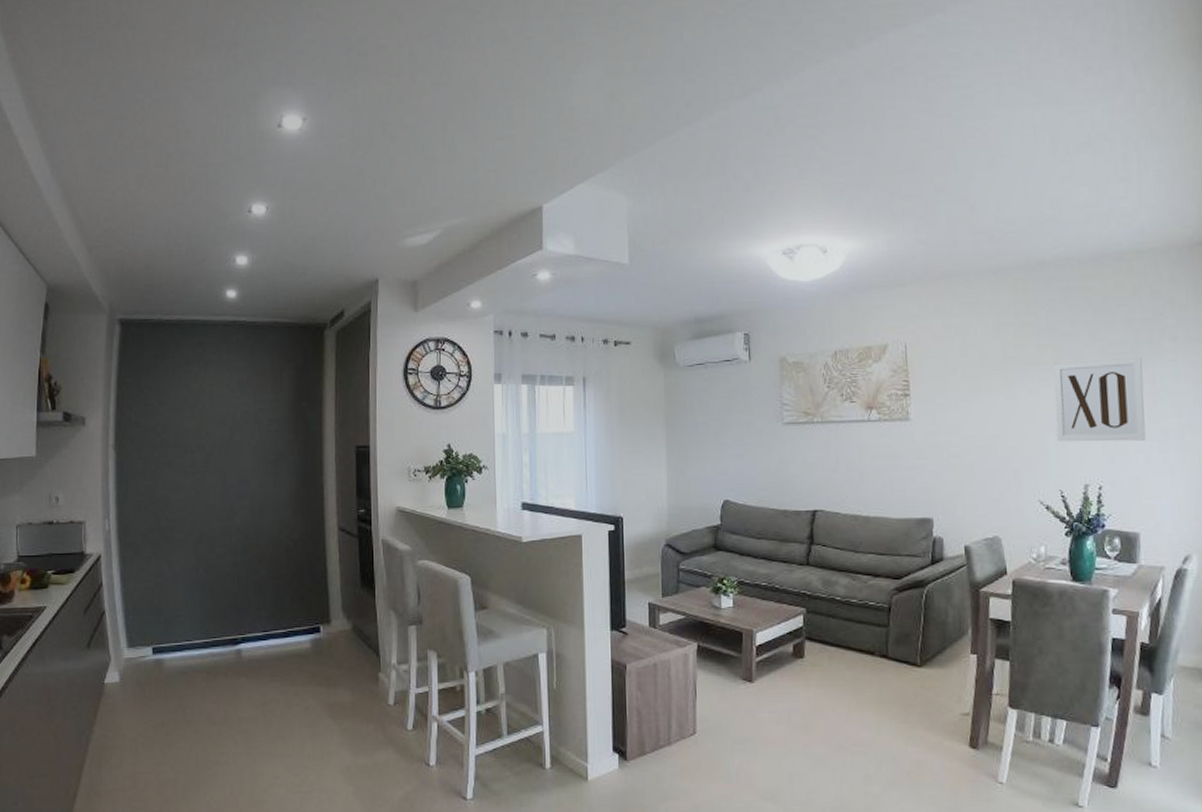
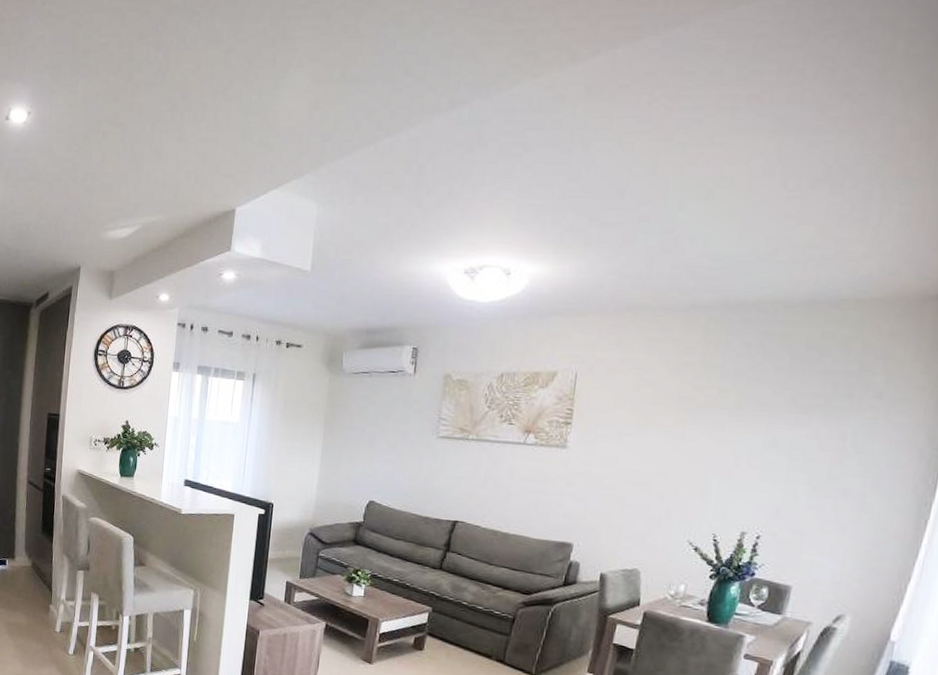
wall art: present [1054,357,1146,442] -> none [721,409,835,497]

